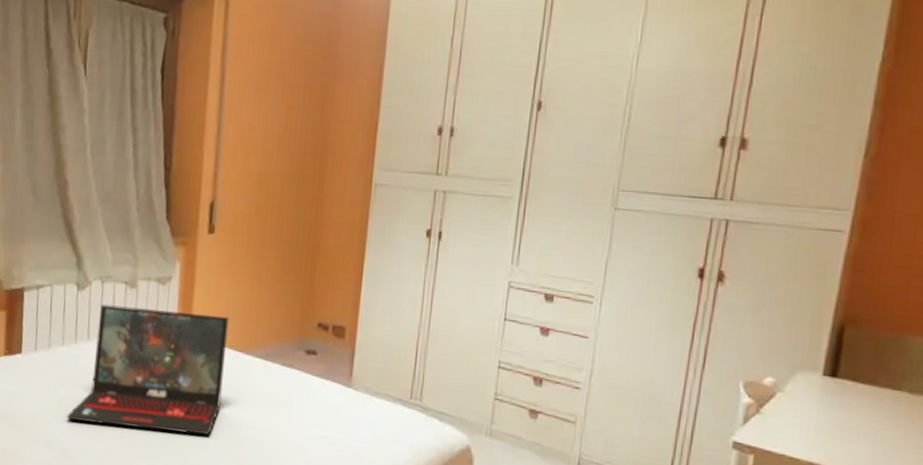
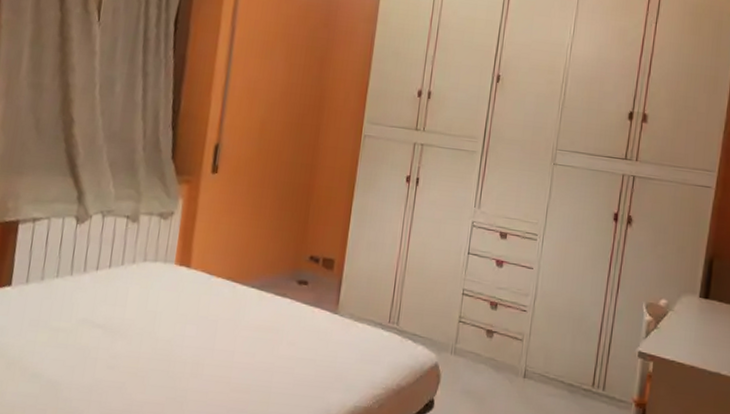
laptop: present [66,304,229,436] -> none [55,237,228,363]

